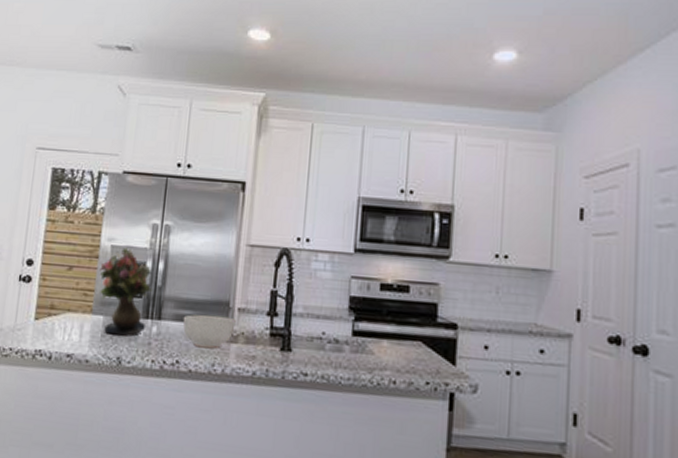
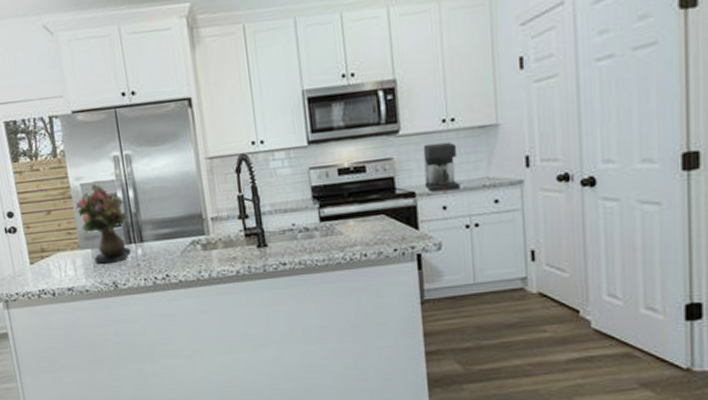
bowl: present [182,314,236,349] -> none [163,227,212,260]
coffee maker: none [468,276,507,331] -> present [423,141,460,192]

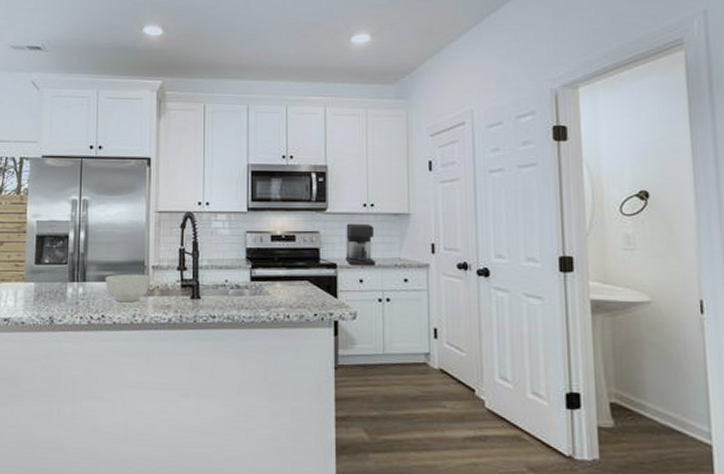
bouquet: present [75,183,132,265] -> none [28,222,76,299]
bowl: none [163,227,212,260] -> present [105,274,151,303]

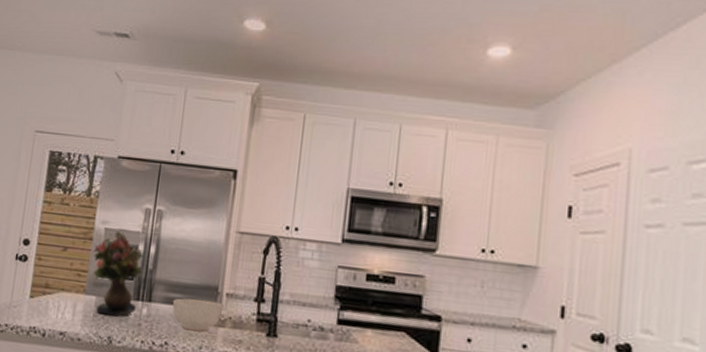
bouquet: none [28,222,76,299] -> present [93,230,144,317]
coffee maker: present [345,223,375,266] -> none [452,270,493,324]

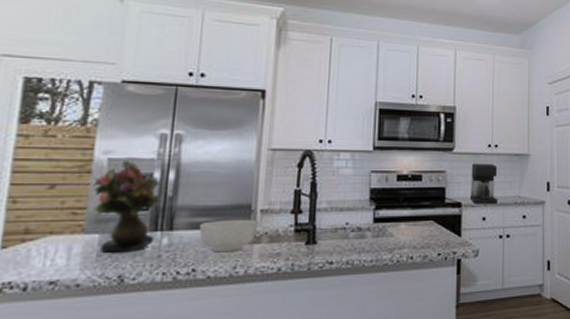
coffee maker: none [452,270,493,324] -> present [469,163,498,204]

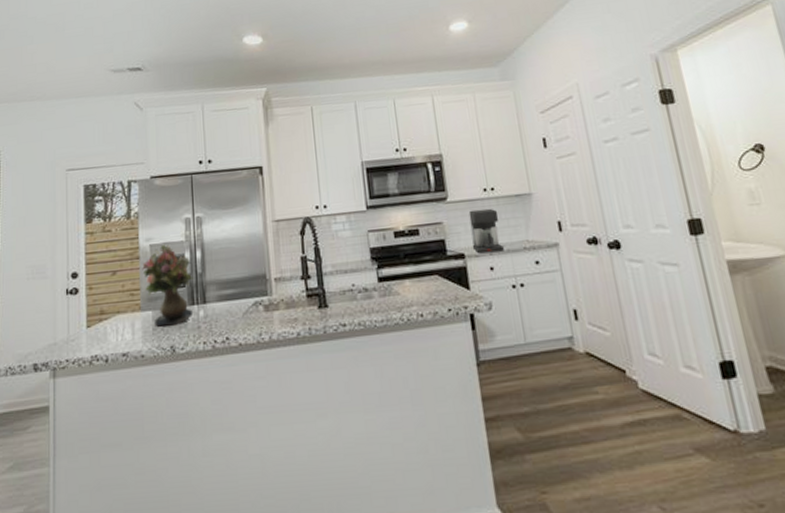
bowl: present [199,219,259,253] -> none [226,287,275,322]

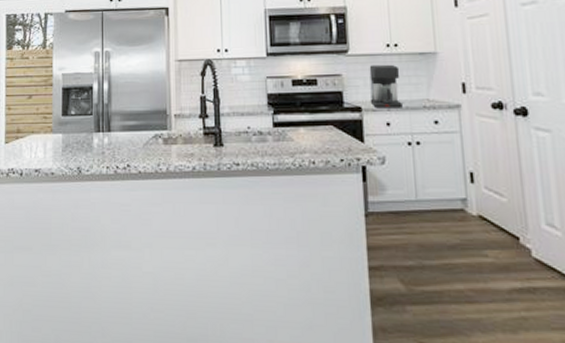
bouquet: present [142,244,194,328] -> none [55,74,100,150]

